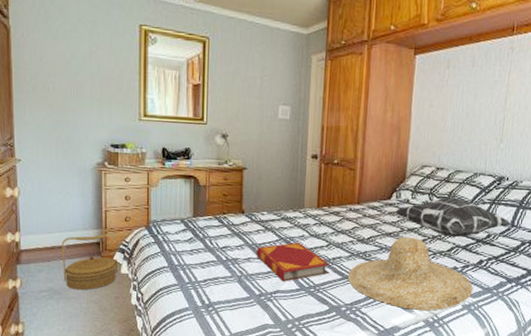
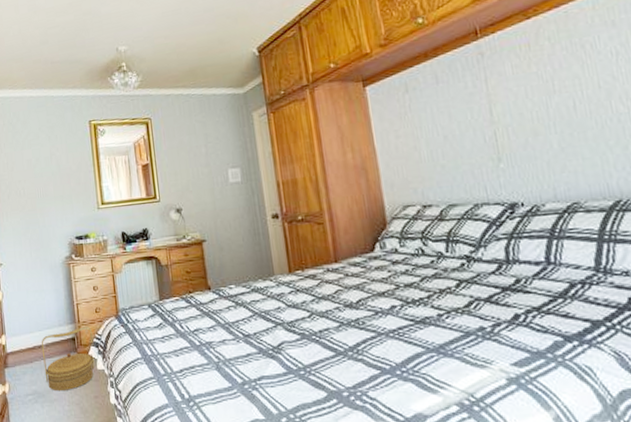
hardback book: present [256,242,330,282] -> none [230,315,319,365]
straw hat: present [348,237,474,311] -> none [342,294,517,389]
decorative pillow: present [395,197,512,238] -> none [382,237,546,289]

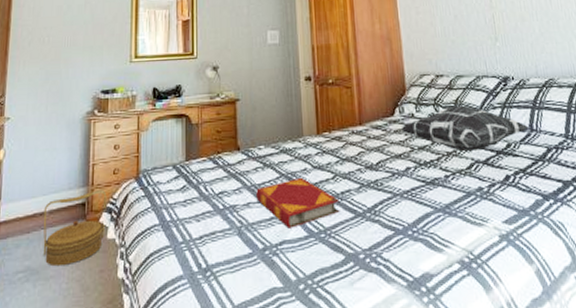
hardback book: none [230,315,319,365] -> present [256,177,340,229]
decorative pillow: none [382,237,546,289] -> present [401,105,530,152]

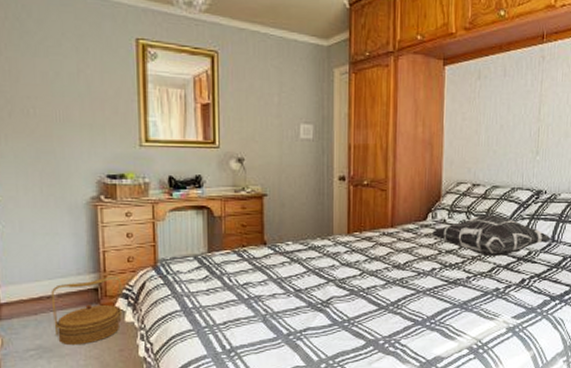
hardback book: present [256,177,340,229] -> none [282,273,365,317]

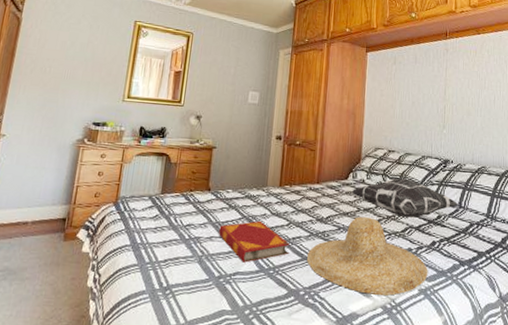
basket: present [50,277,123,346] -> none [22,209,87,271]
hardback book: none [282,273,365,317] -> present [219,220,290,263]
straw hat: none [385,260,517,337] -> present [307,217,428,296]

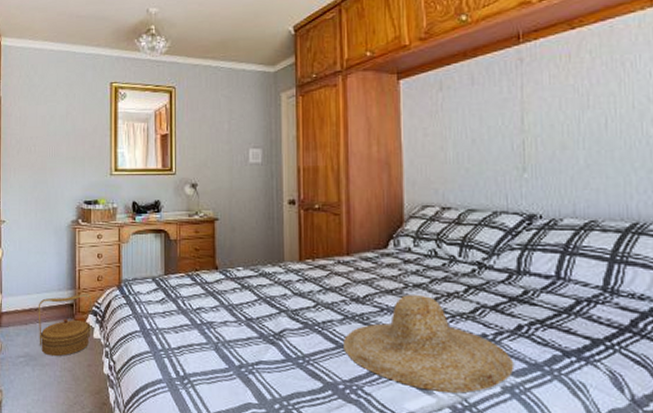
basket: none [22,209,87,271] -> present [38,294,92,357]
hardback book: present [219,220,290,263] -> none [234,302,320,351]
decorative pillow: present [351,178,459,218] -> none [394,243,557,295]

